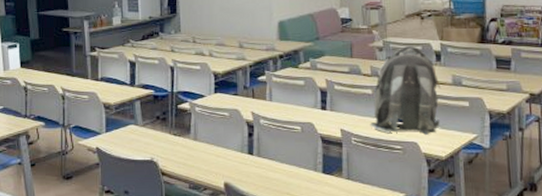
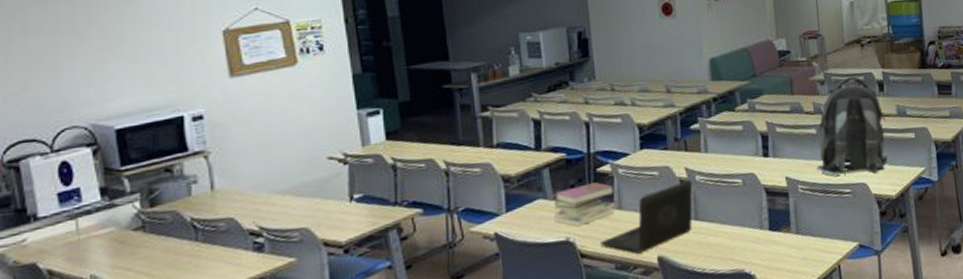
books: none [142,116,191,151] -> present [554,182,615,227]
laptop: none [178,122,258,178] -> present [600,179,693,254]

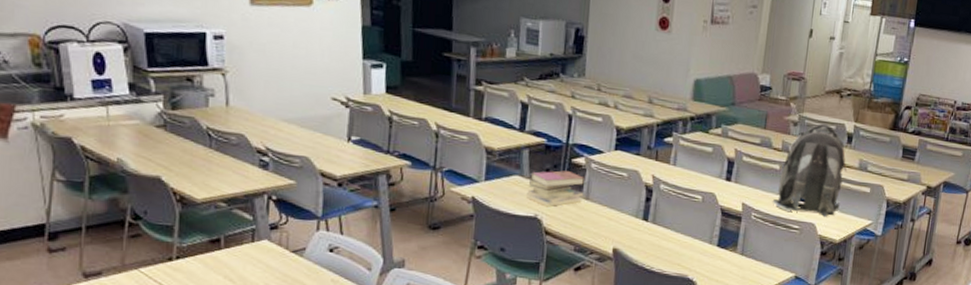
laptop: present [600,179,693,254] -> none [564,186,657,242]

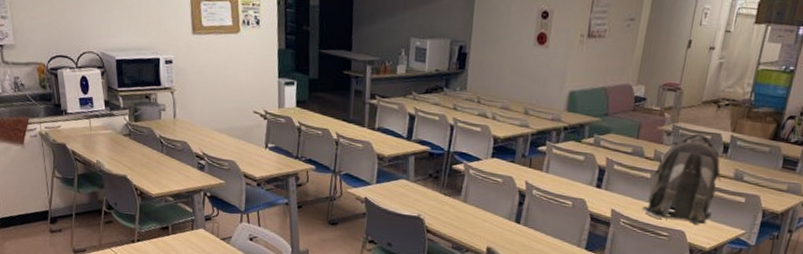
books: present [527,170,584,207] -> none [411,175,463,209]

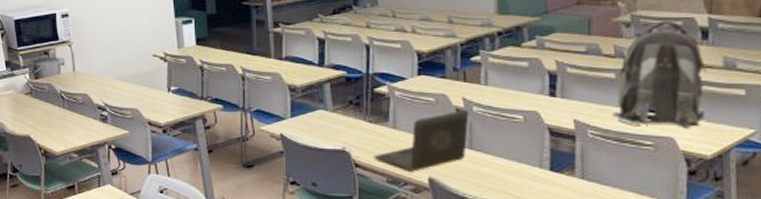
laptop: none [444,191,529,241] -> present [374,109,470,172]

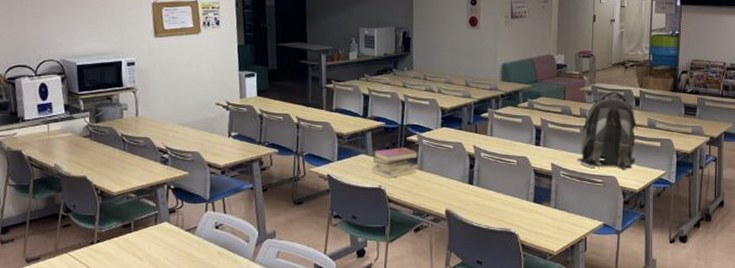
books: none [333,101,390,139] -> present [372,147,418,179]
laptop: present [374,109,470,172] -> none [404,154,478,205]

